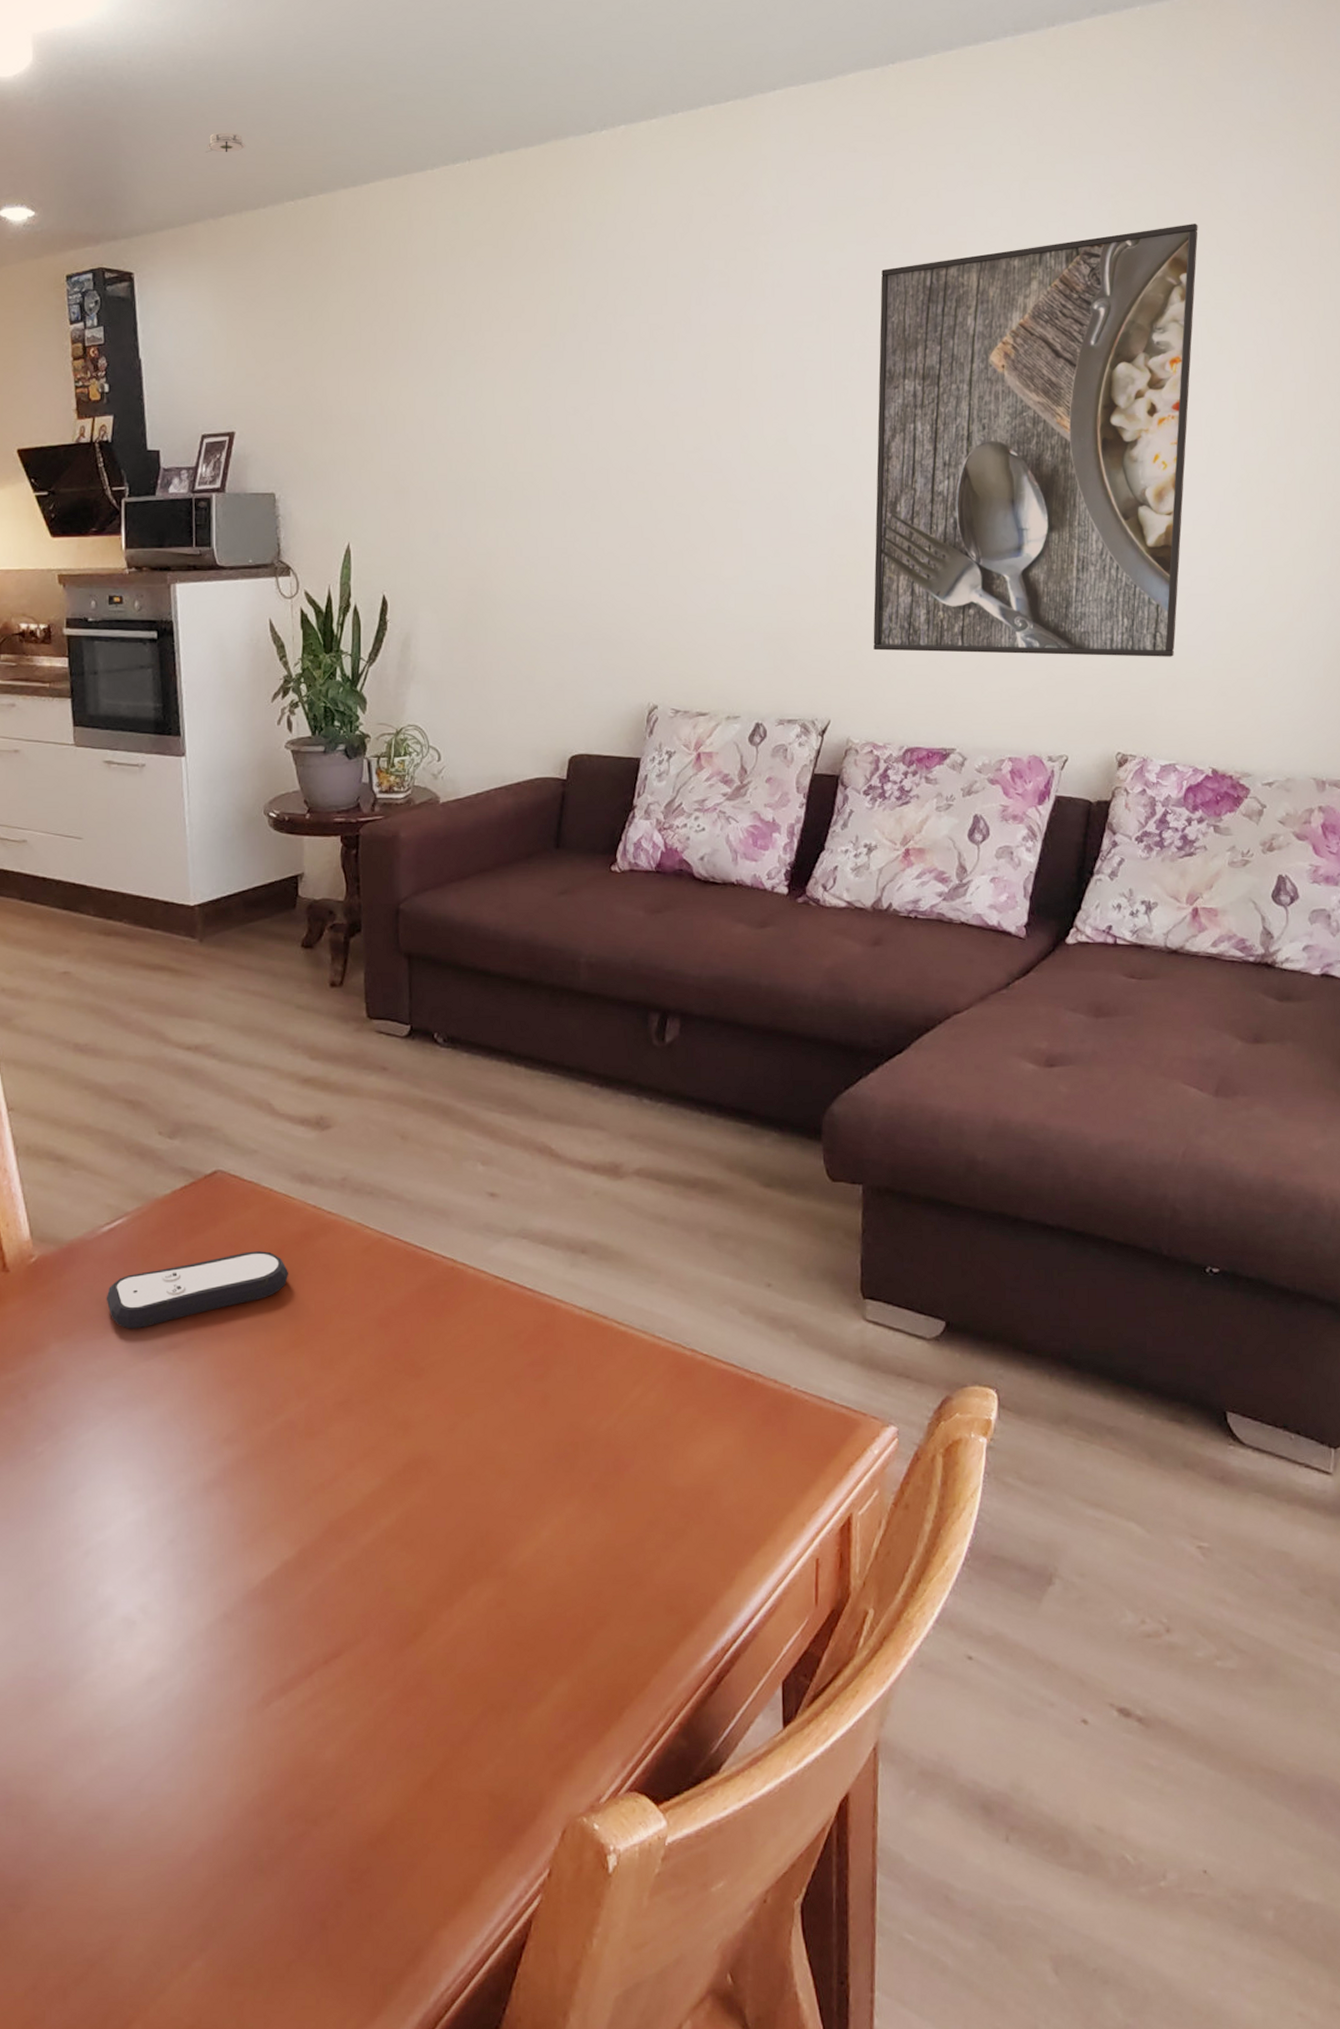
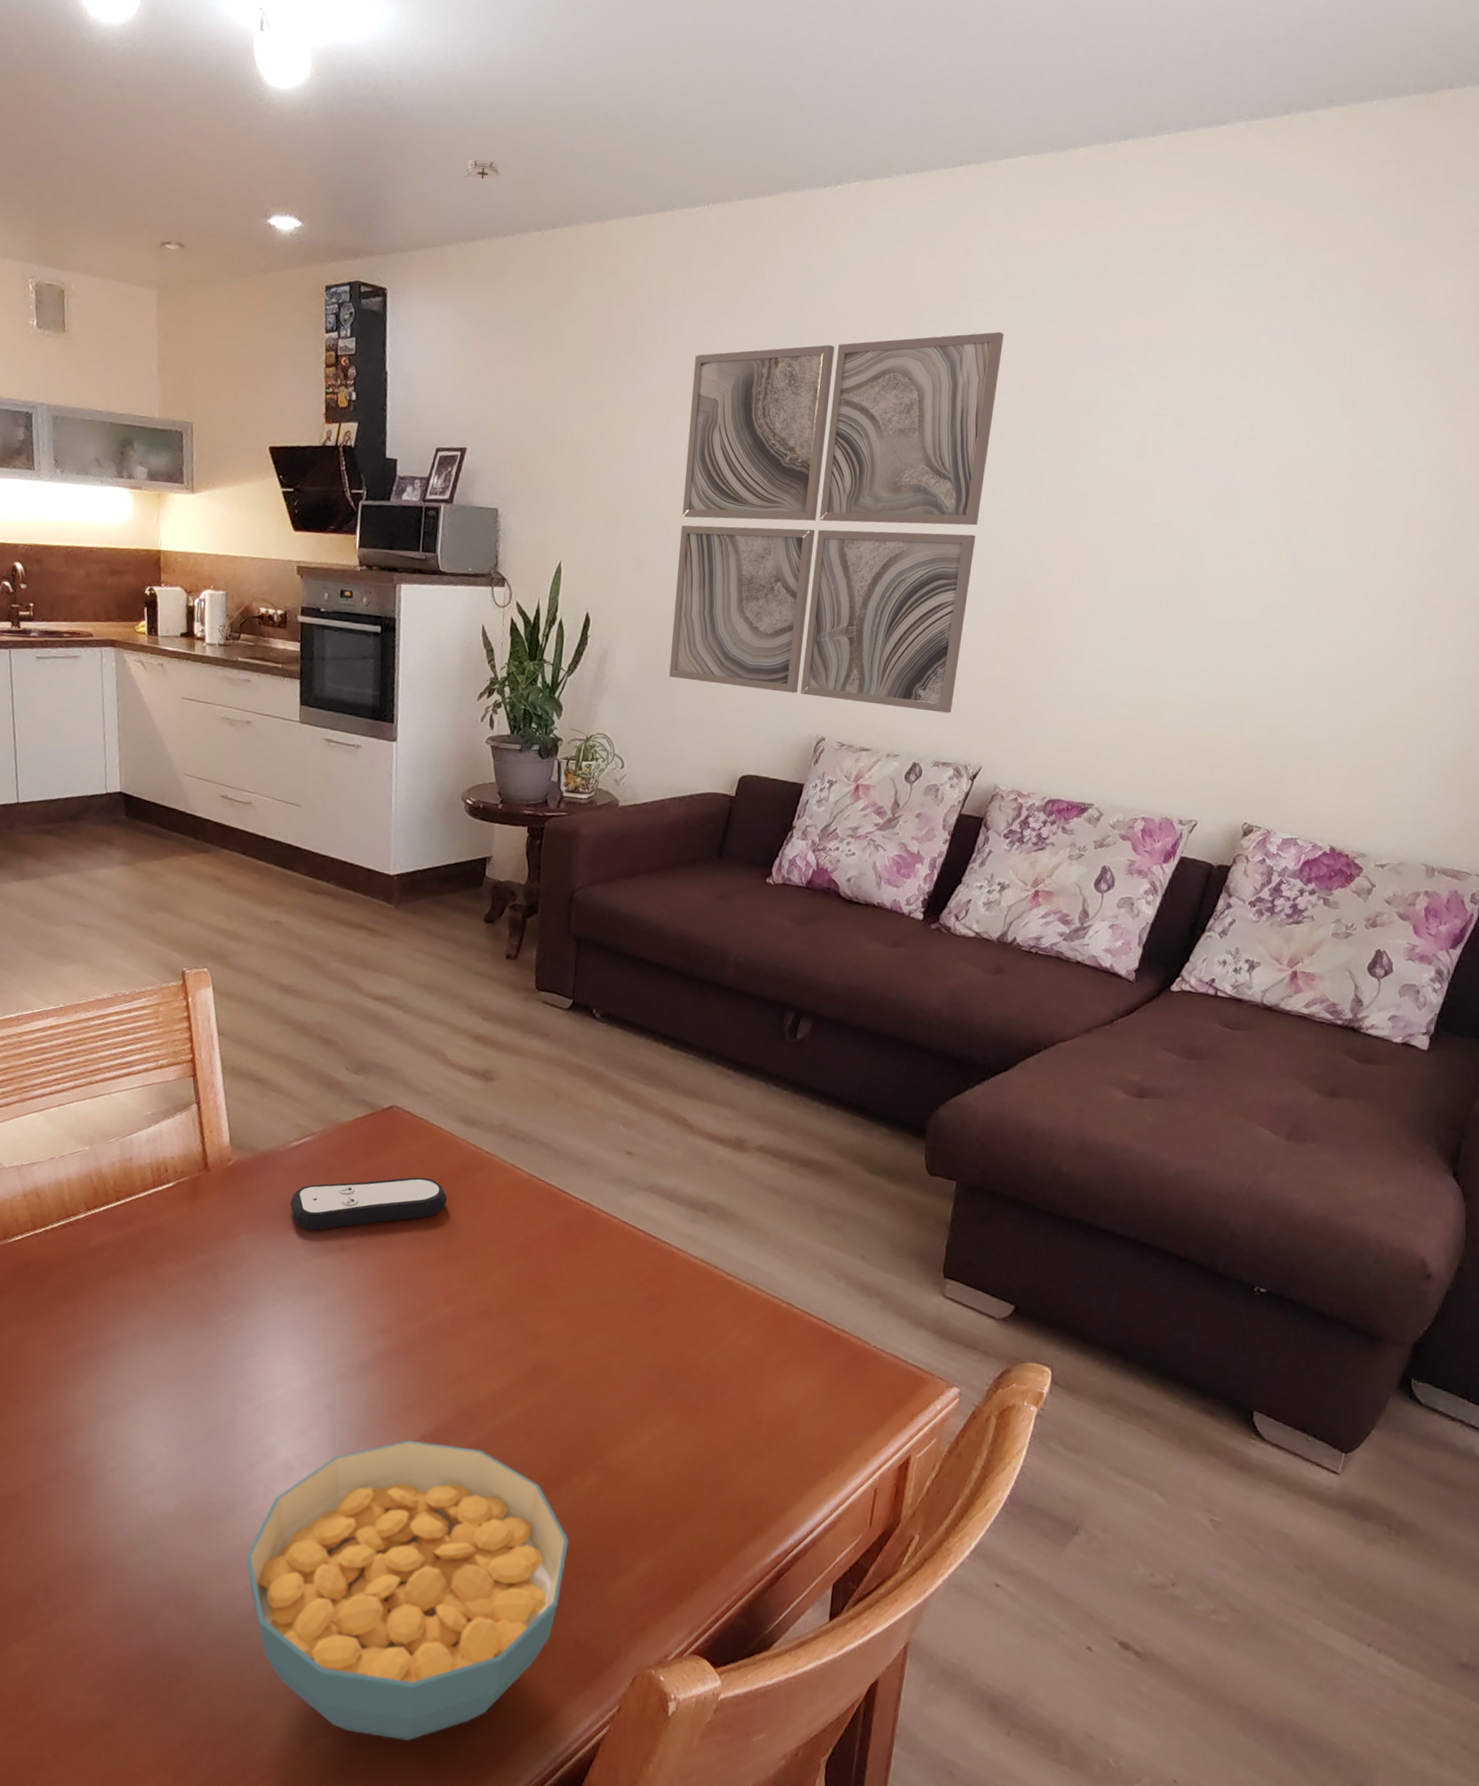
cereal bowl: none [87,1568,469,1950] -> present [246,1440,569,1741]
wall art: none [472,264,795,666] -> present [669,331,1004,713]
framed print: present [873,224,1198,657] -> none [1030,324,1400,739]

